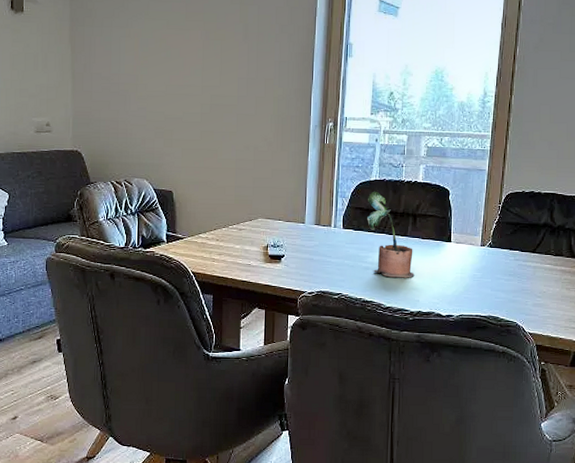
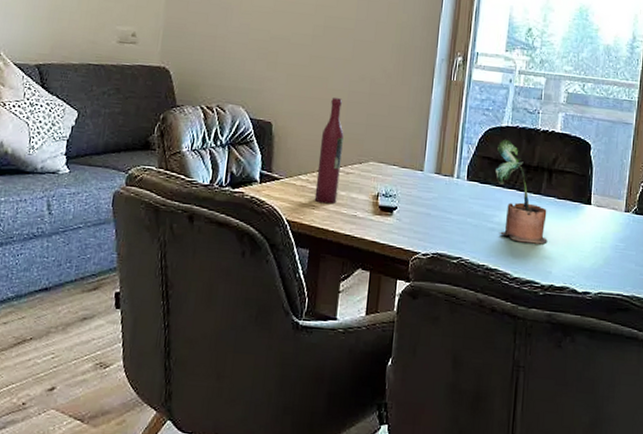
wine bottle: none [214,165,235,257] -> present [314,97,344,204]

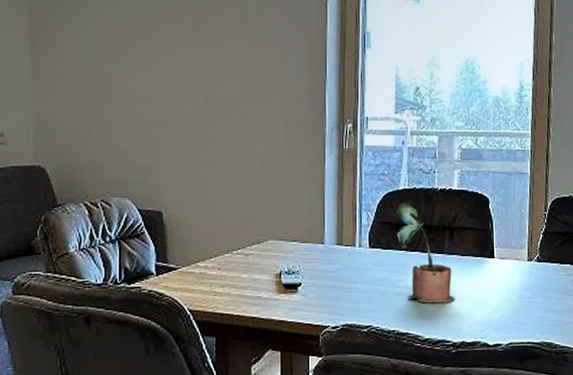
wine bottle: present [314,97,344,204] -> none [215,178,239,289]

